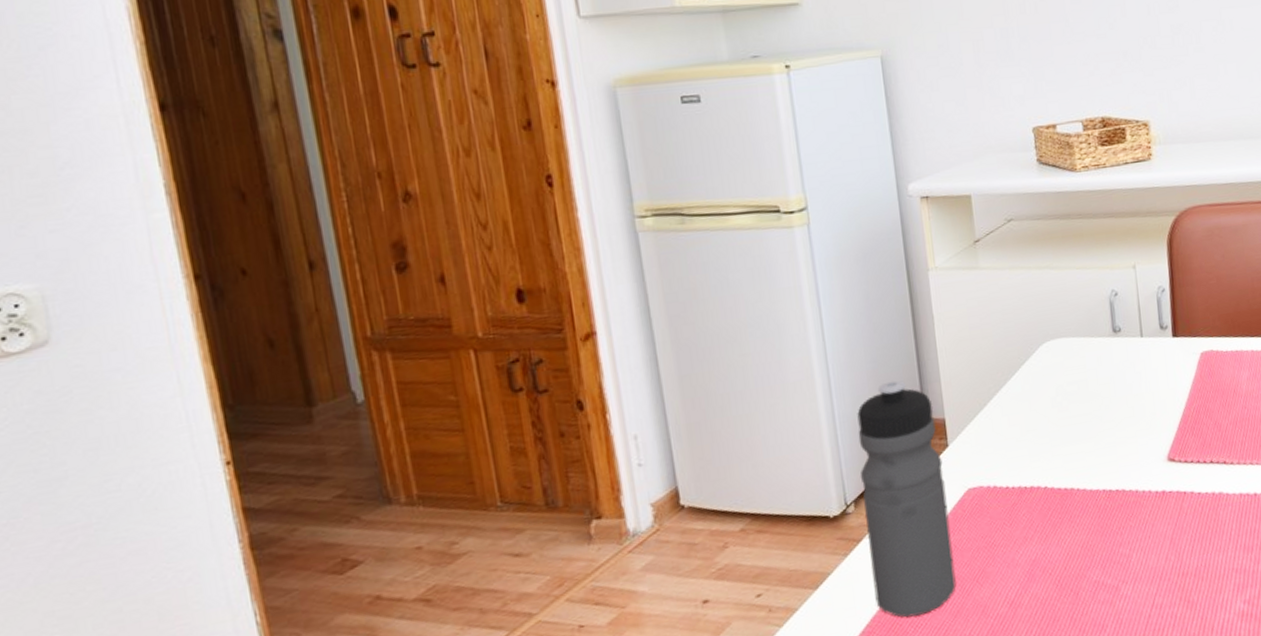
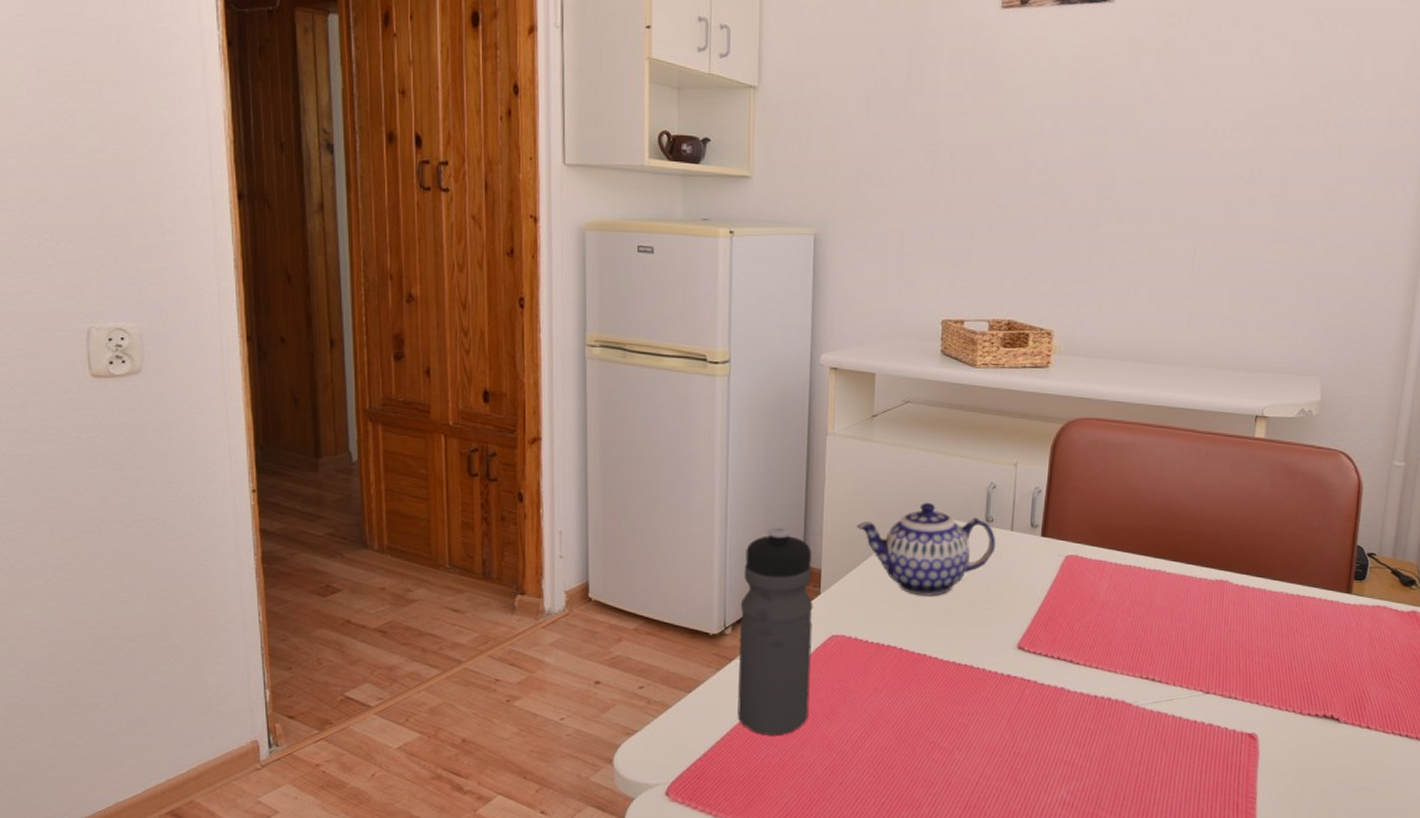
teapot: none [975,323,1128,426] -> present [856,502,996,596]

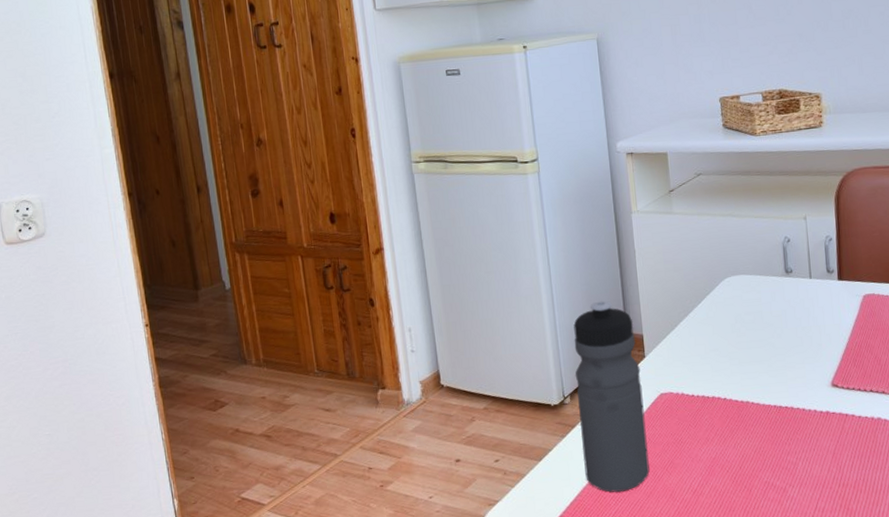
teapot: present [856,502,996,596] -> none [668,262,798,348]

